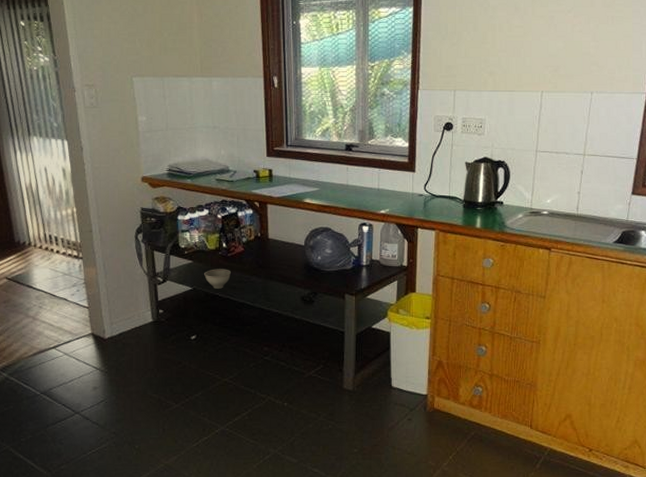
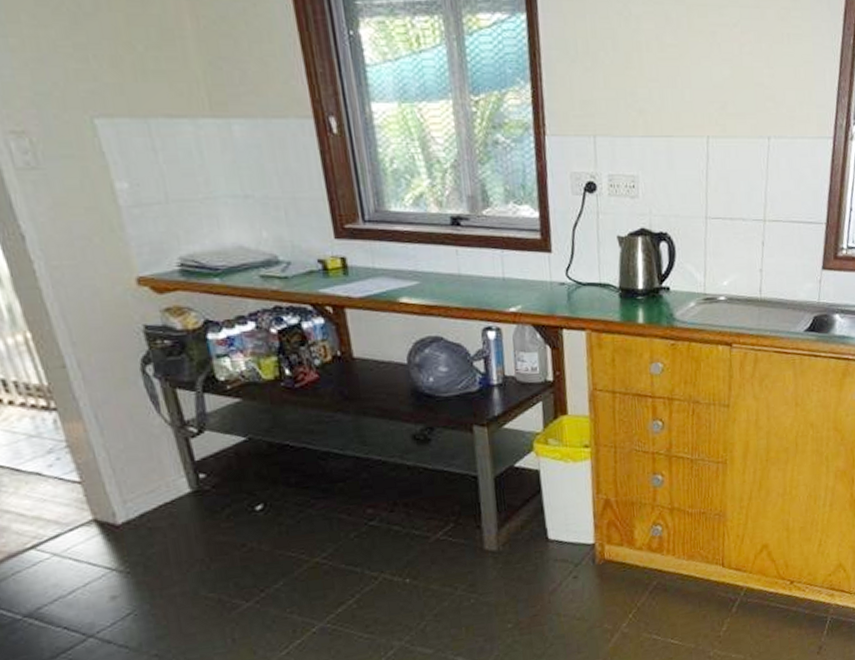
bowl: present [204,269,231,289] -> none [262,406,304,436]

